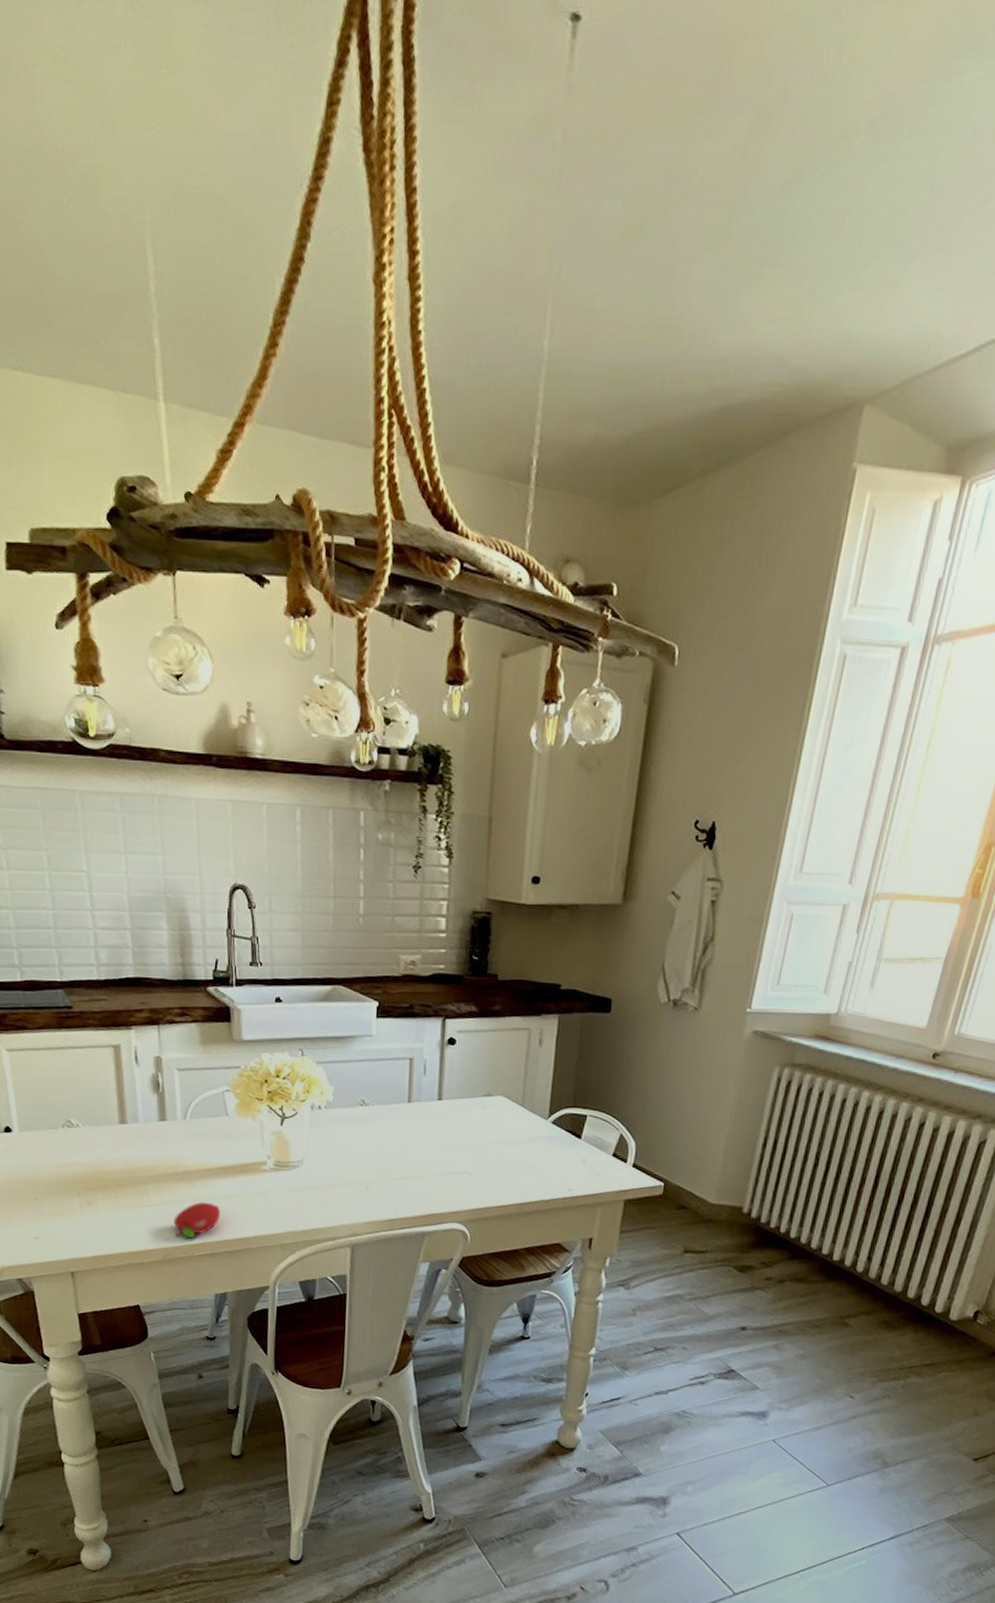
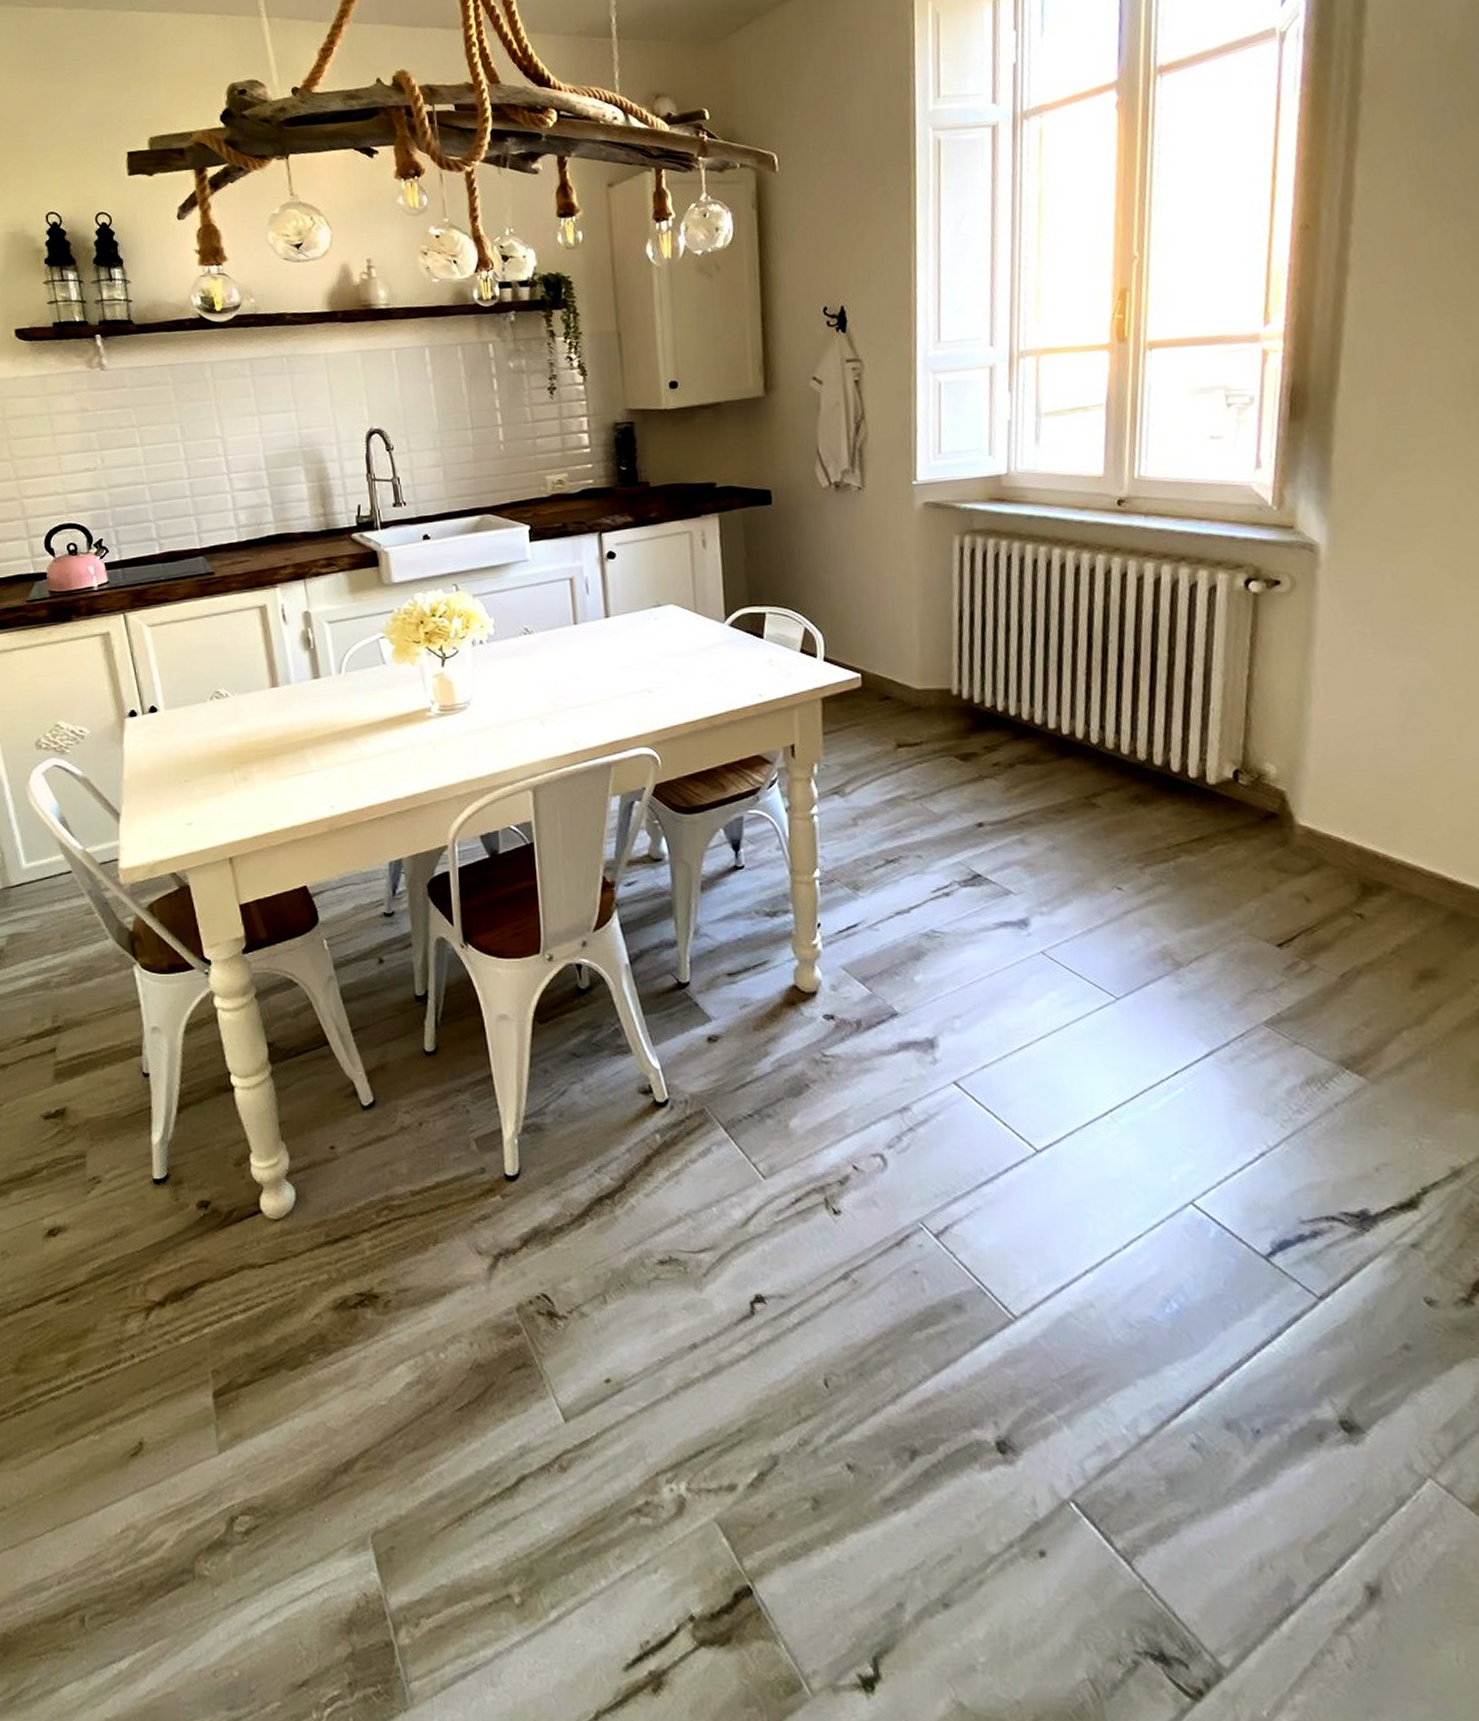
fruit: present [173,1201,221,1239] -> none [336,760,387,803]

